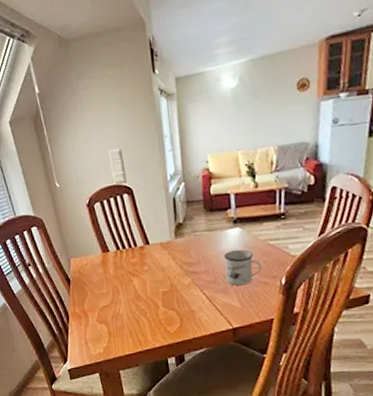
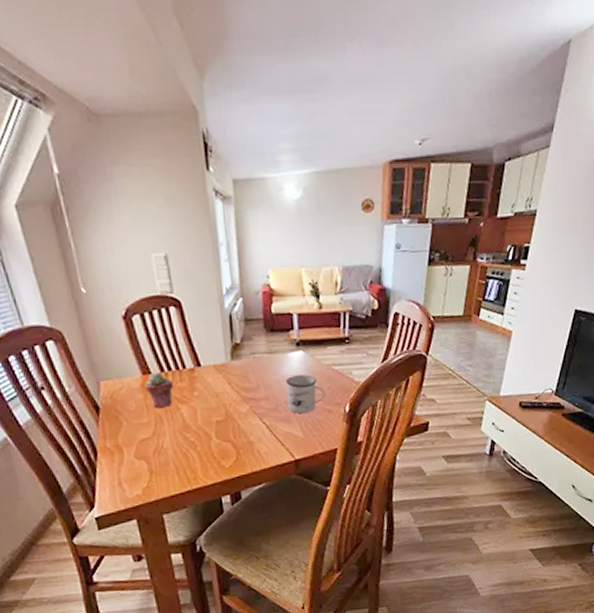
potted succulent: none [104,251,128,281] -> present [144,373,174,409]

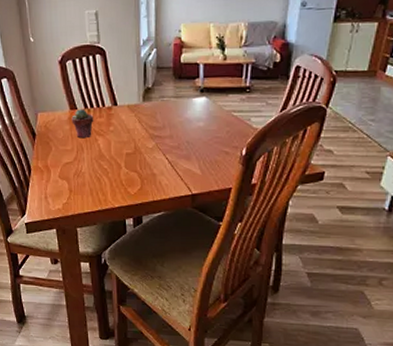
mug: present [286,374,325,414] -> none [188,118,224,153]

